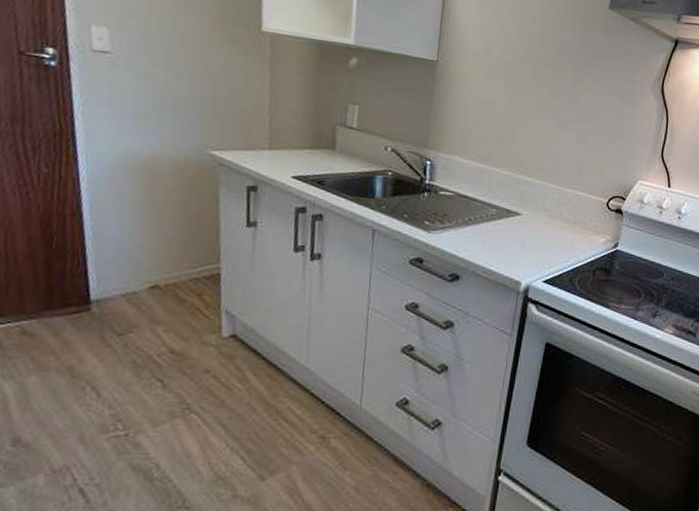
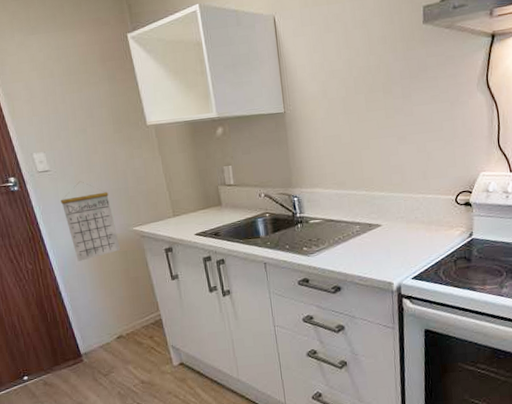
calendar: none [115,76,187,178] -> present [61,181,121,262]

